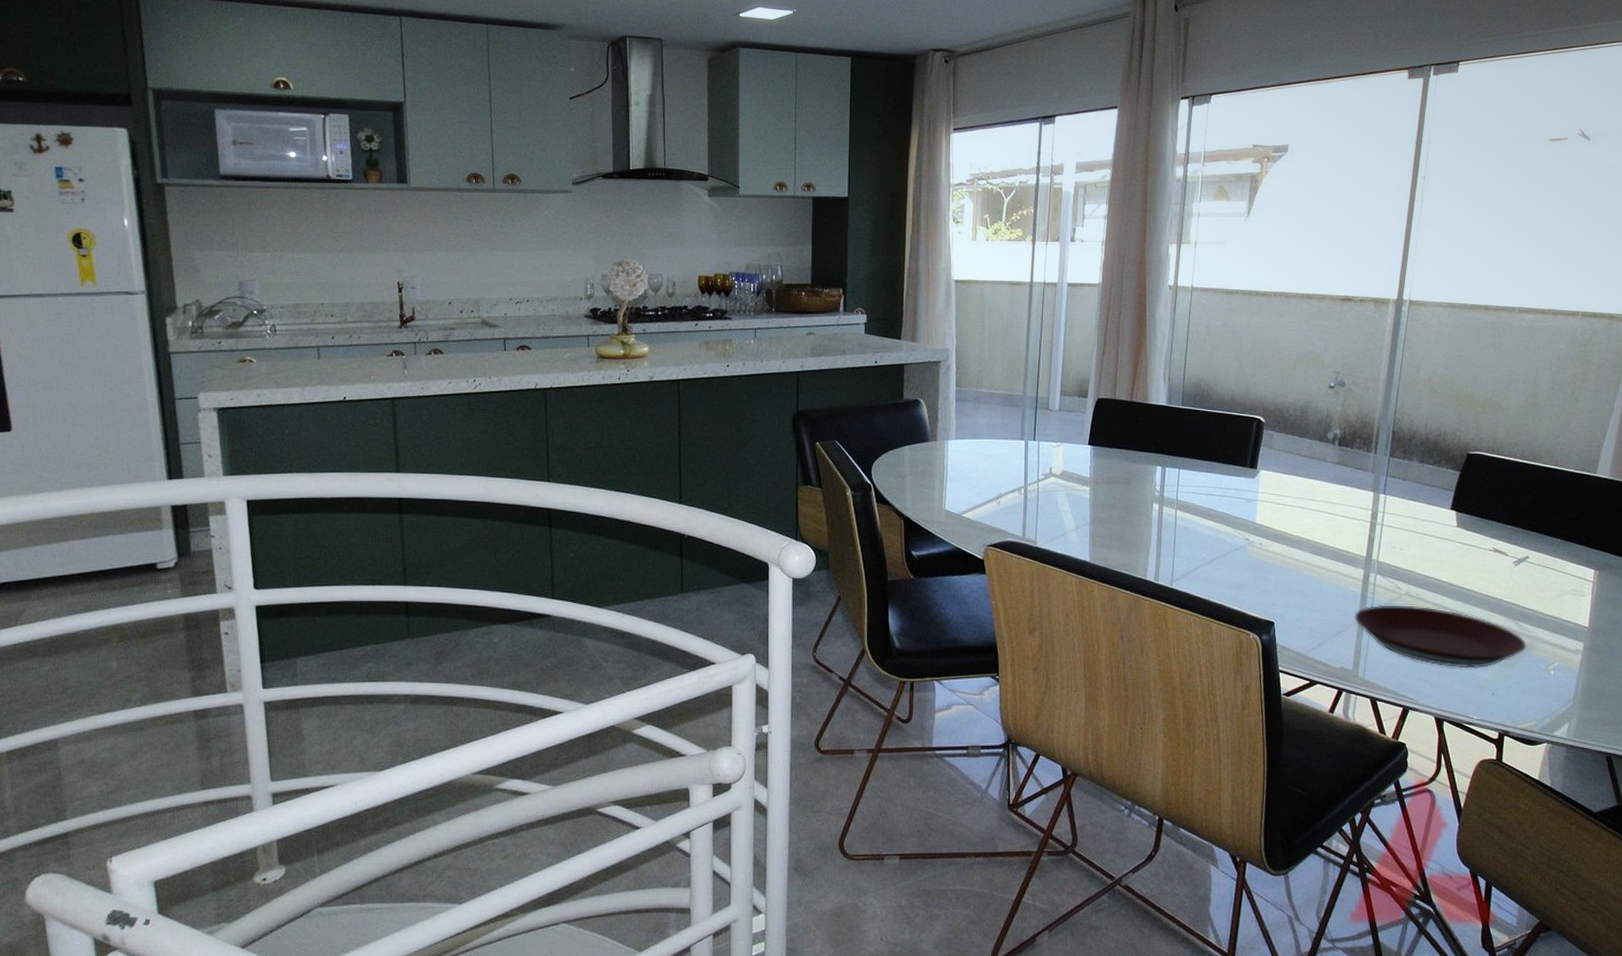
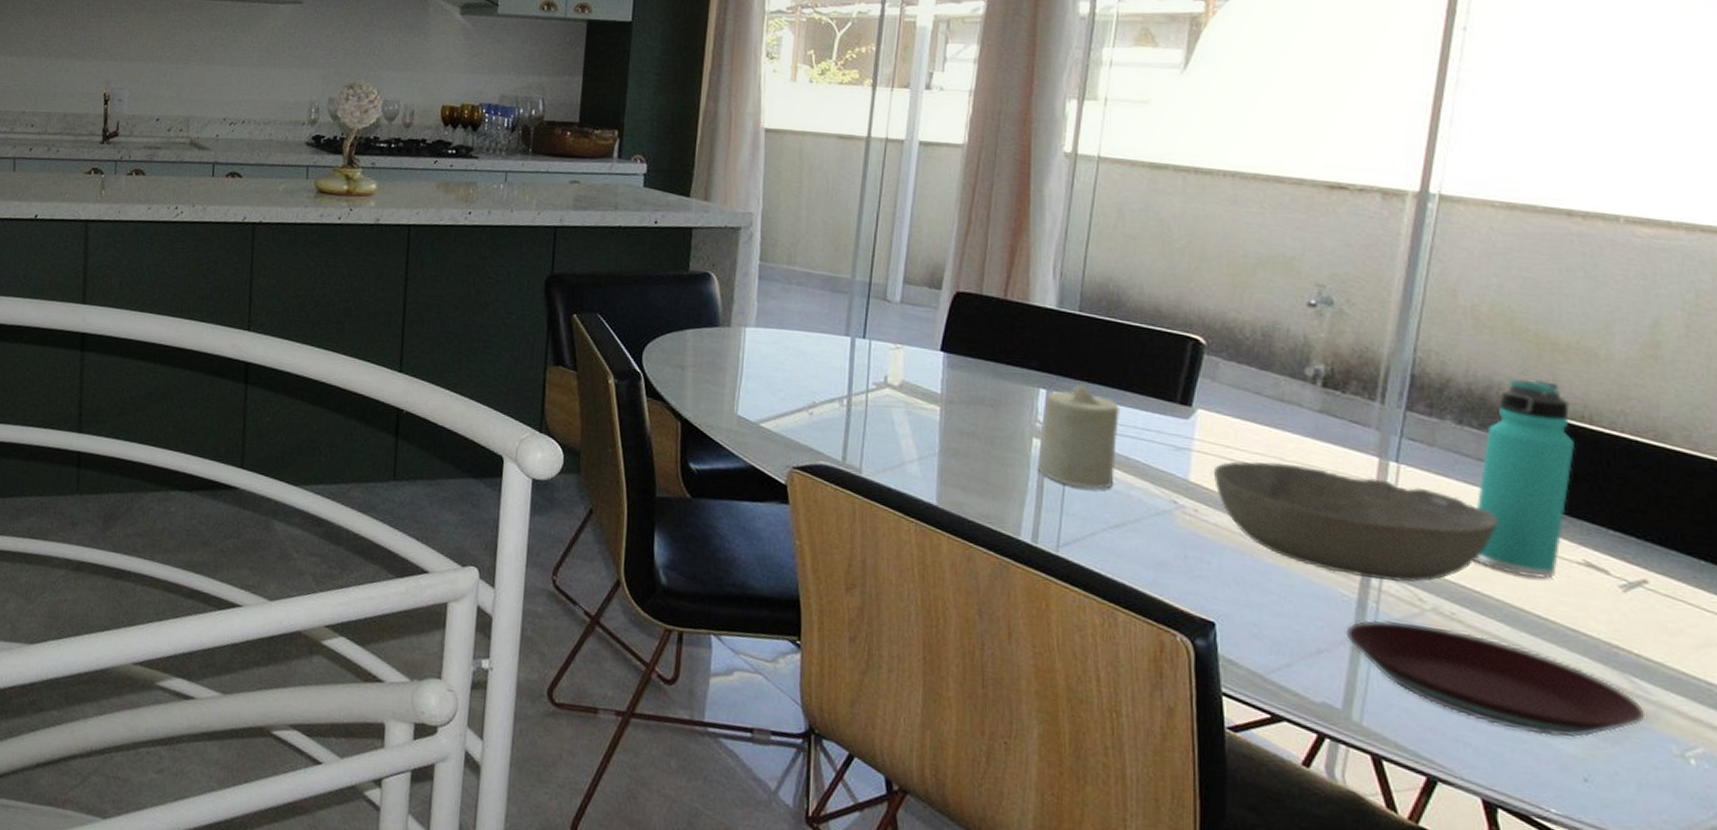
candle: none [1157,460,1211,536] -> present [1037,384,1121,489]
bowl: none [1271,502,1444,578] -> present [1213,460,1498,582]
thermos bottle: none [1430,426,1488,564] -> present [1474,379,1574,579]

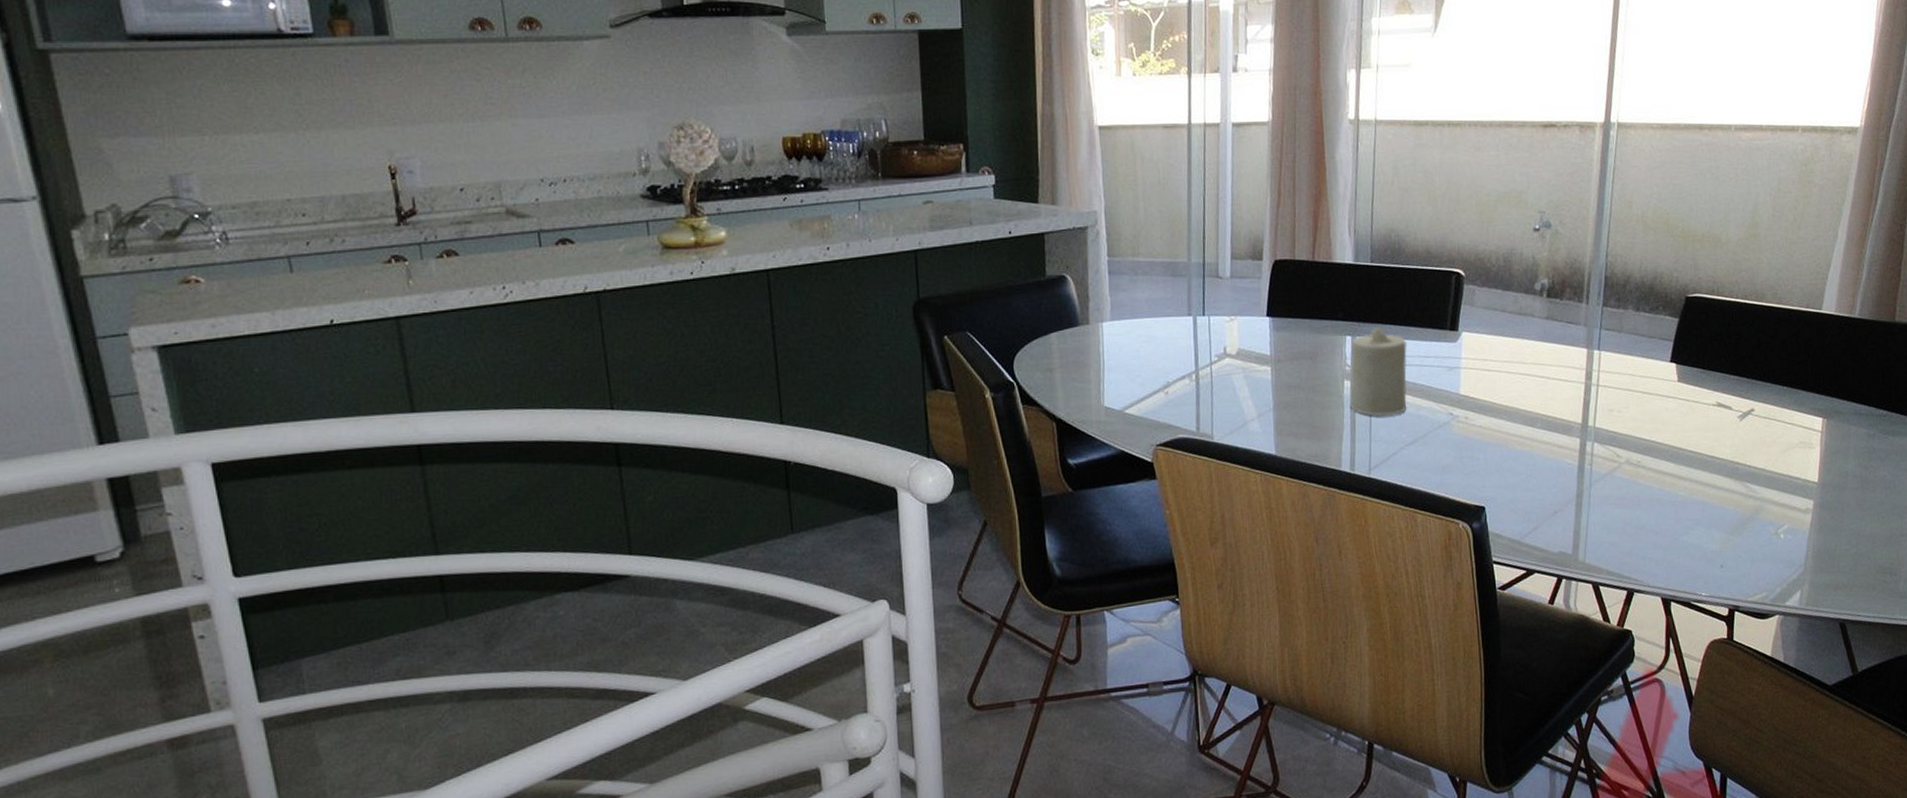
bowl: present [1213,460,1498,582] -> none [1476,365,1664,448]
plate: present [1346,620,1646,738] -> none [1571,474,1755,541]
thermos bottle: present [1474,379,1574,579] -> none [1650,265,1709,423]

